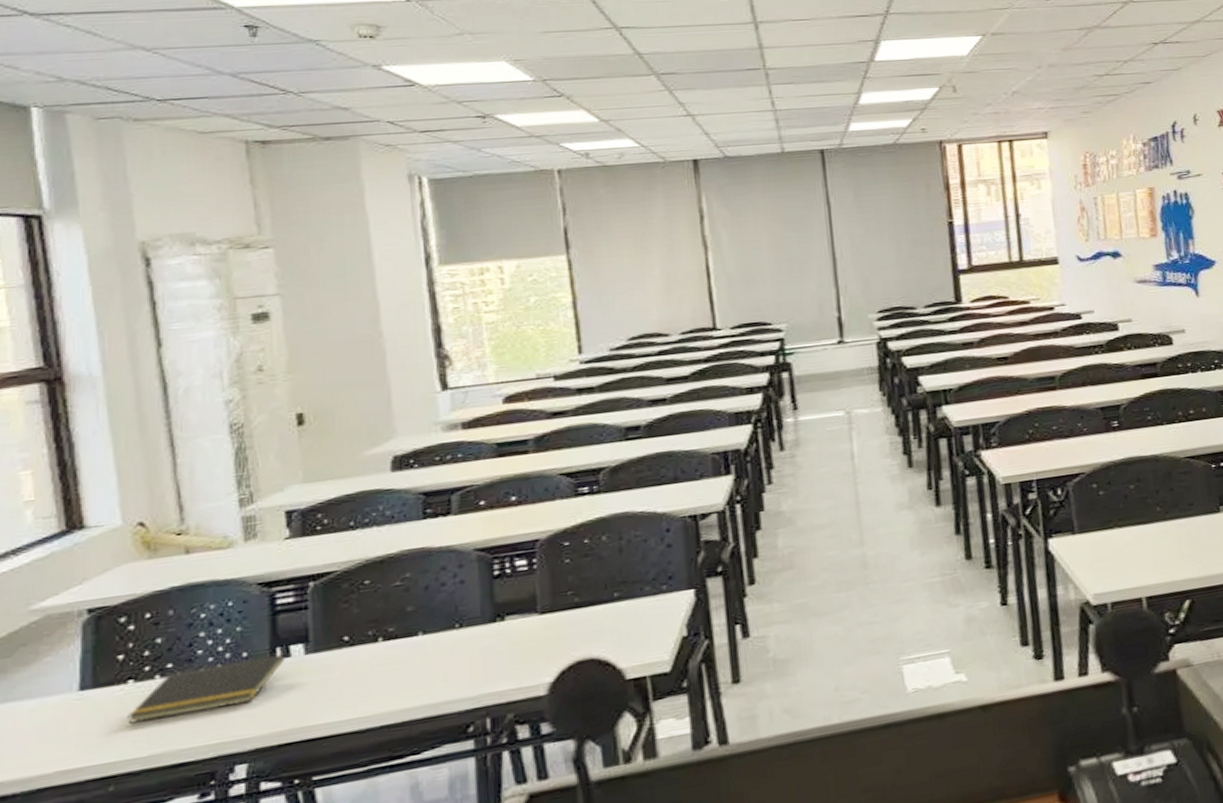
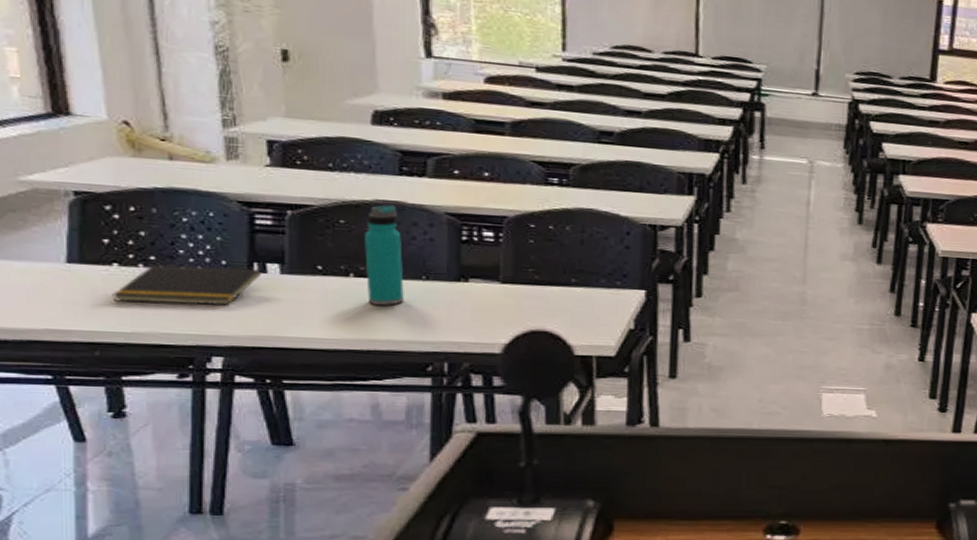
water bottle: none [392,553,437,668] -> present [365,205,404,306]

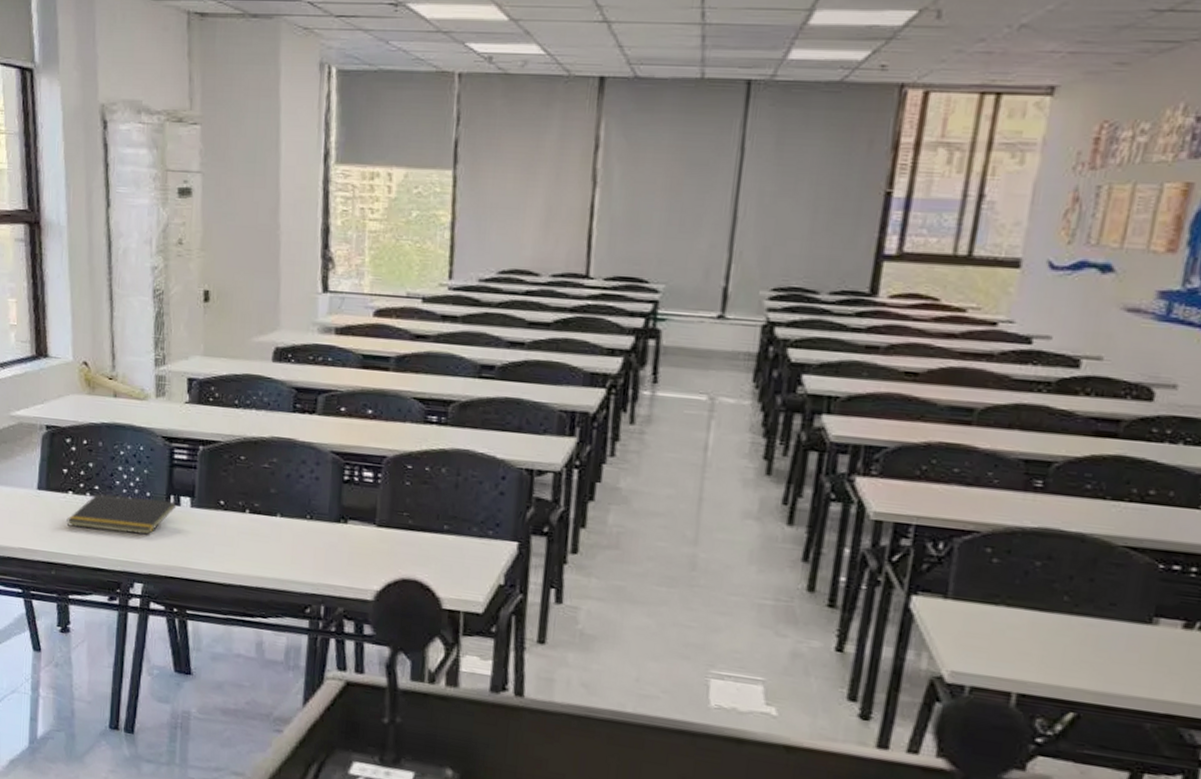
water bottle: present [365,205,404,306] -> none [259,442,292,544]

